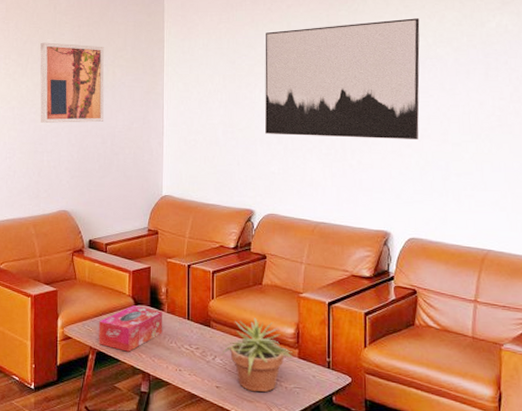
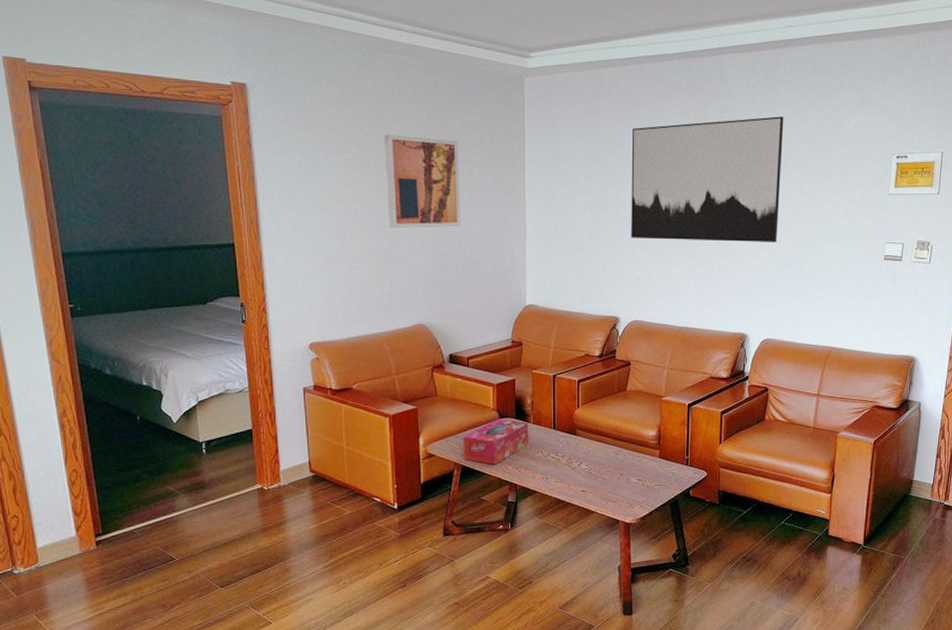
potted plant: present [221,318,294,392] -> none [587,423,655,493]

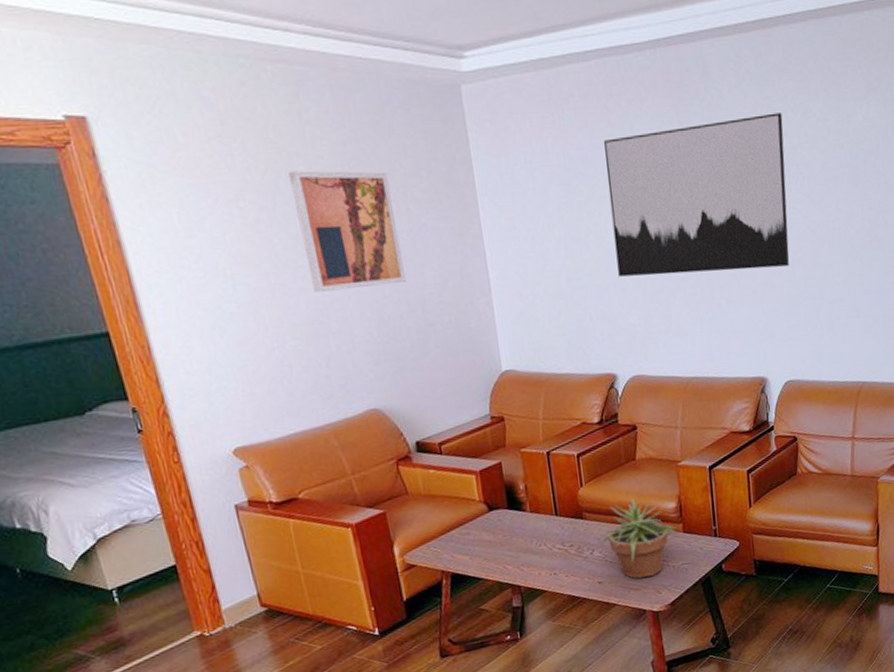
tissue box: present [463,419,528,465] -> none [447,511,528,567]
potted plant: none [587,423,655,493] -> present [599,498,678,579]

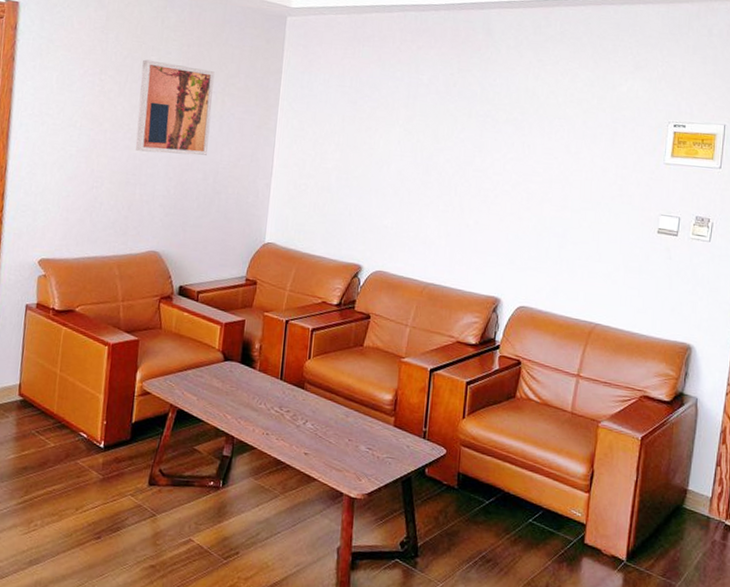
potted plant: present [599,498,678,579] -> none [313,381,389,461]
wall art: present [604,113,790,277] -> none [382,73,552,203]

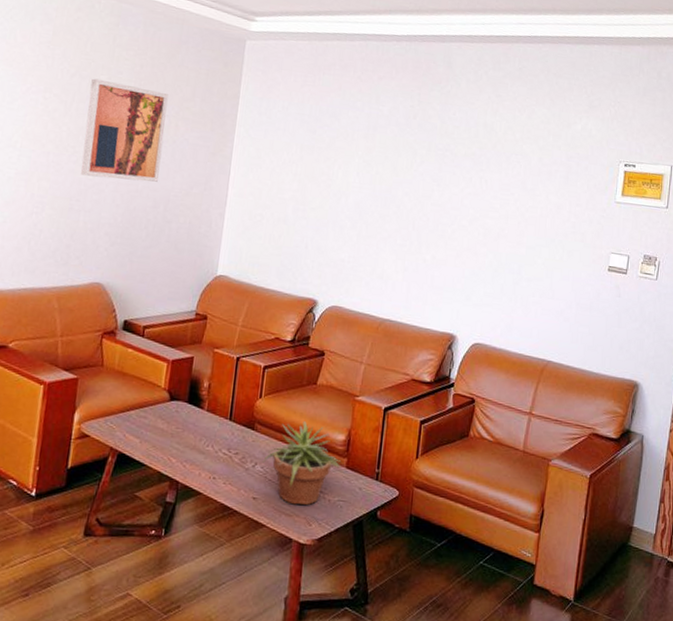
potted plant: none [313,381,389,461] -> present [263,421,342,505]

